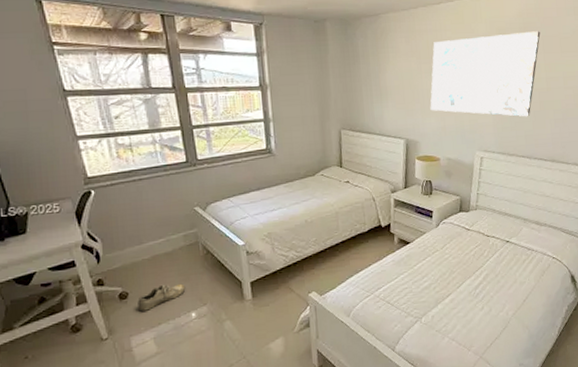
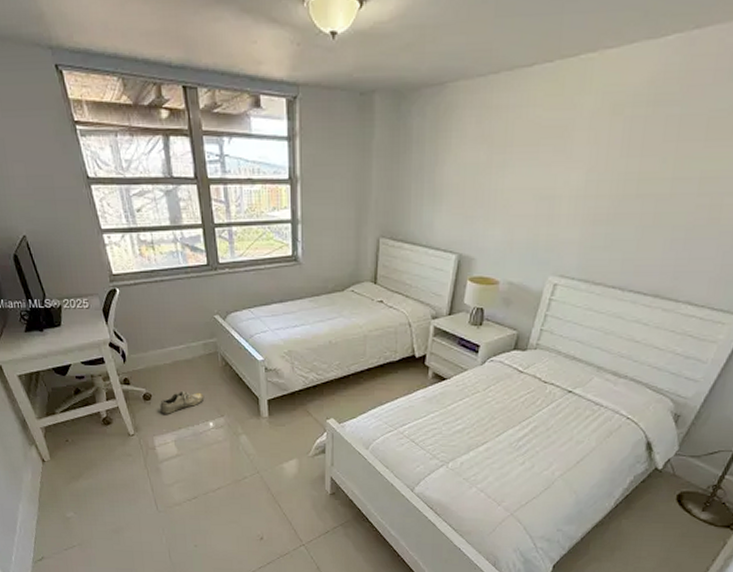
wall art: present [430,31,541,117] -> none [496,106,679,234]

